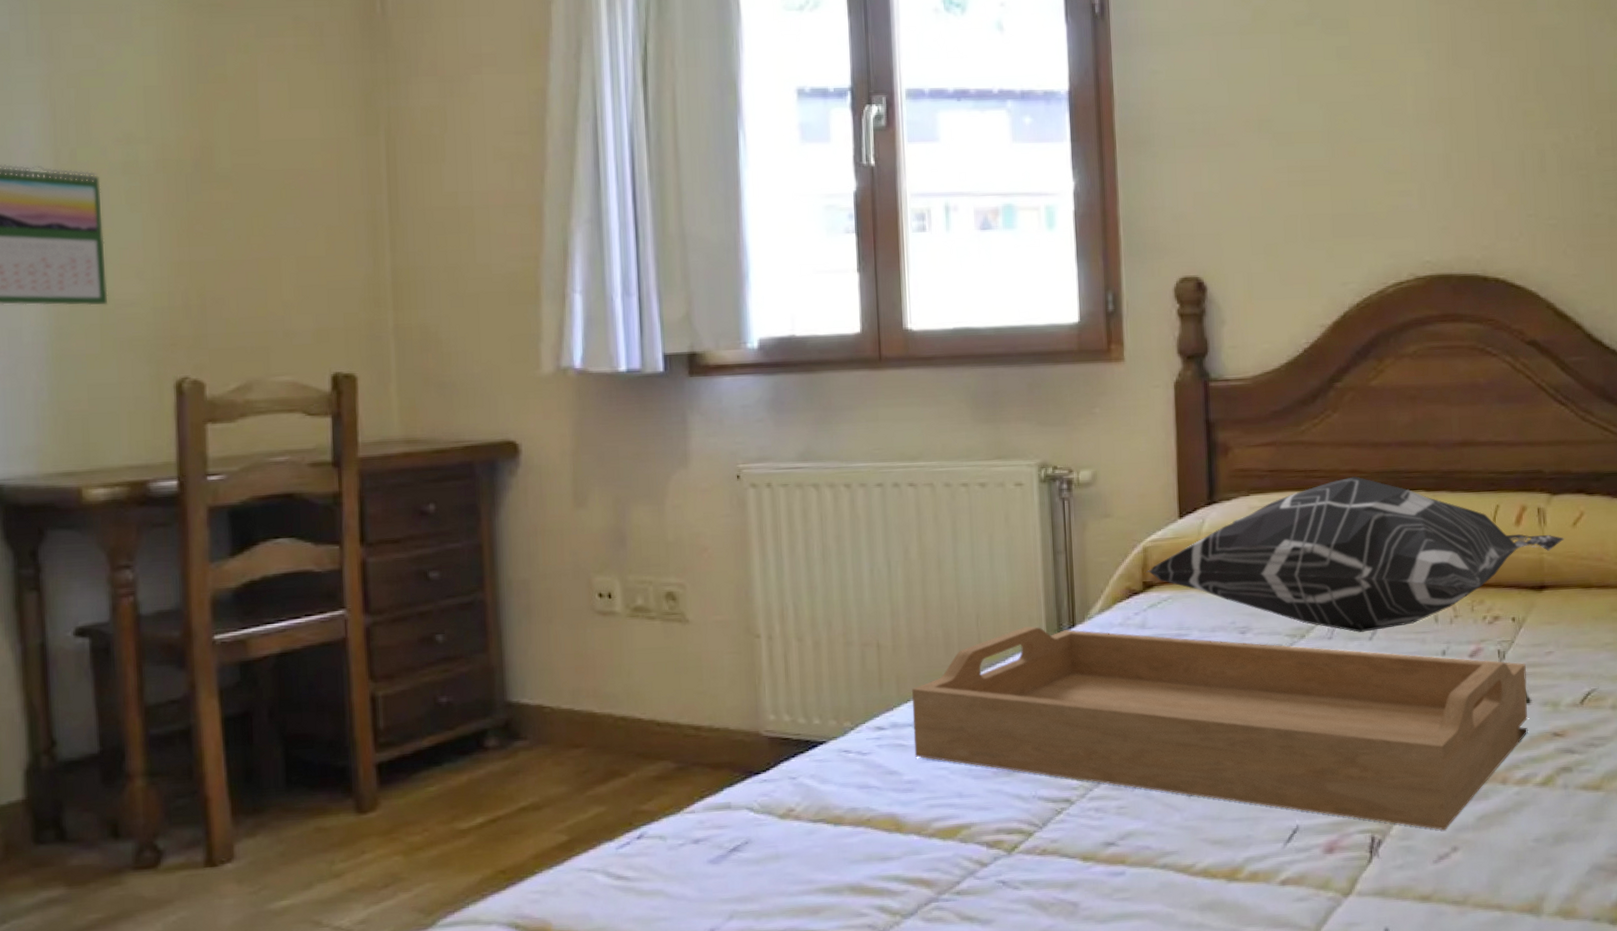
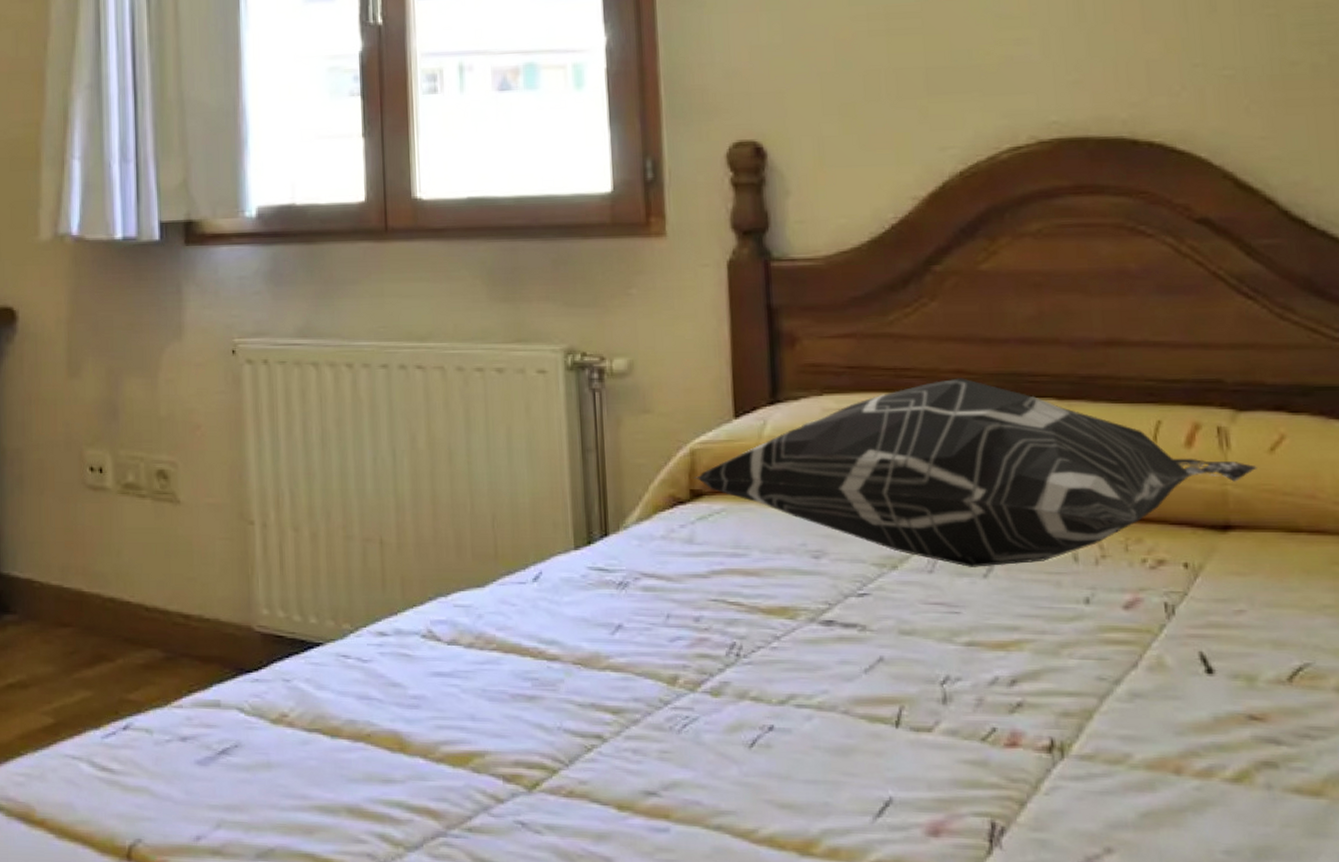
serving tray: present [911,626,1528,831] -> none [418,532,1211,825]

